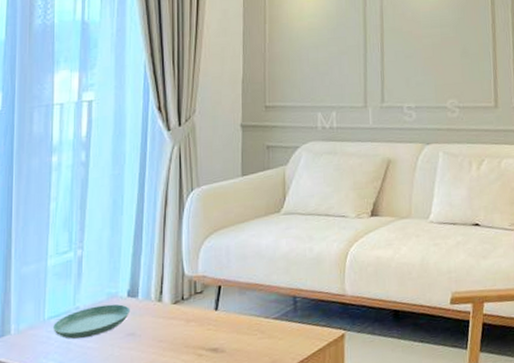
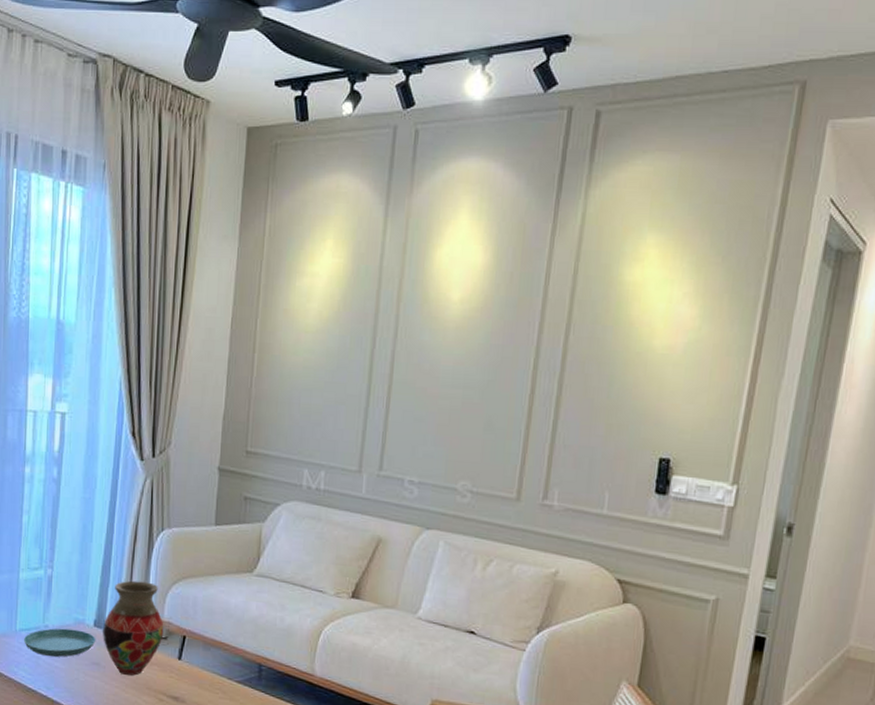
vase: none [137,241,199,339] -> present [103,580,164,676]

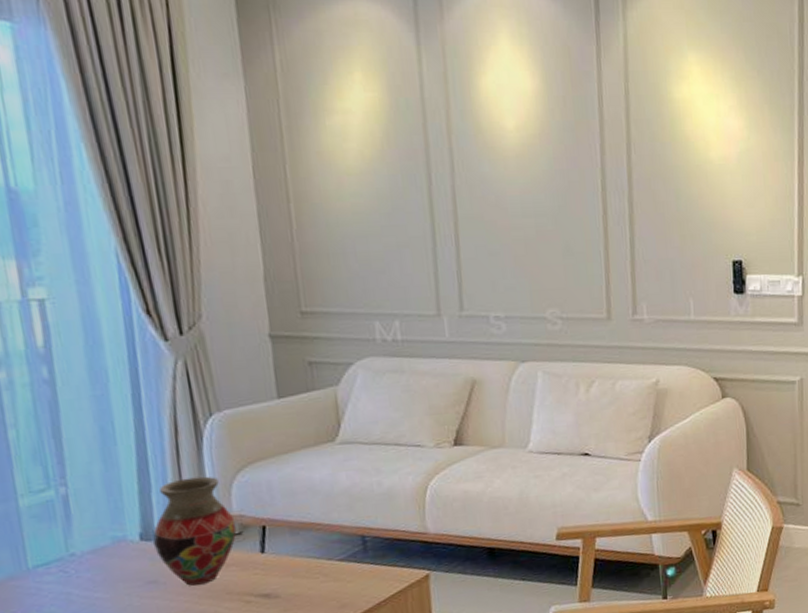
saucer: present [23,628,96,657] -> none [41,548,147,590]

